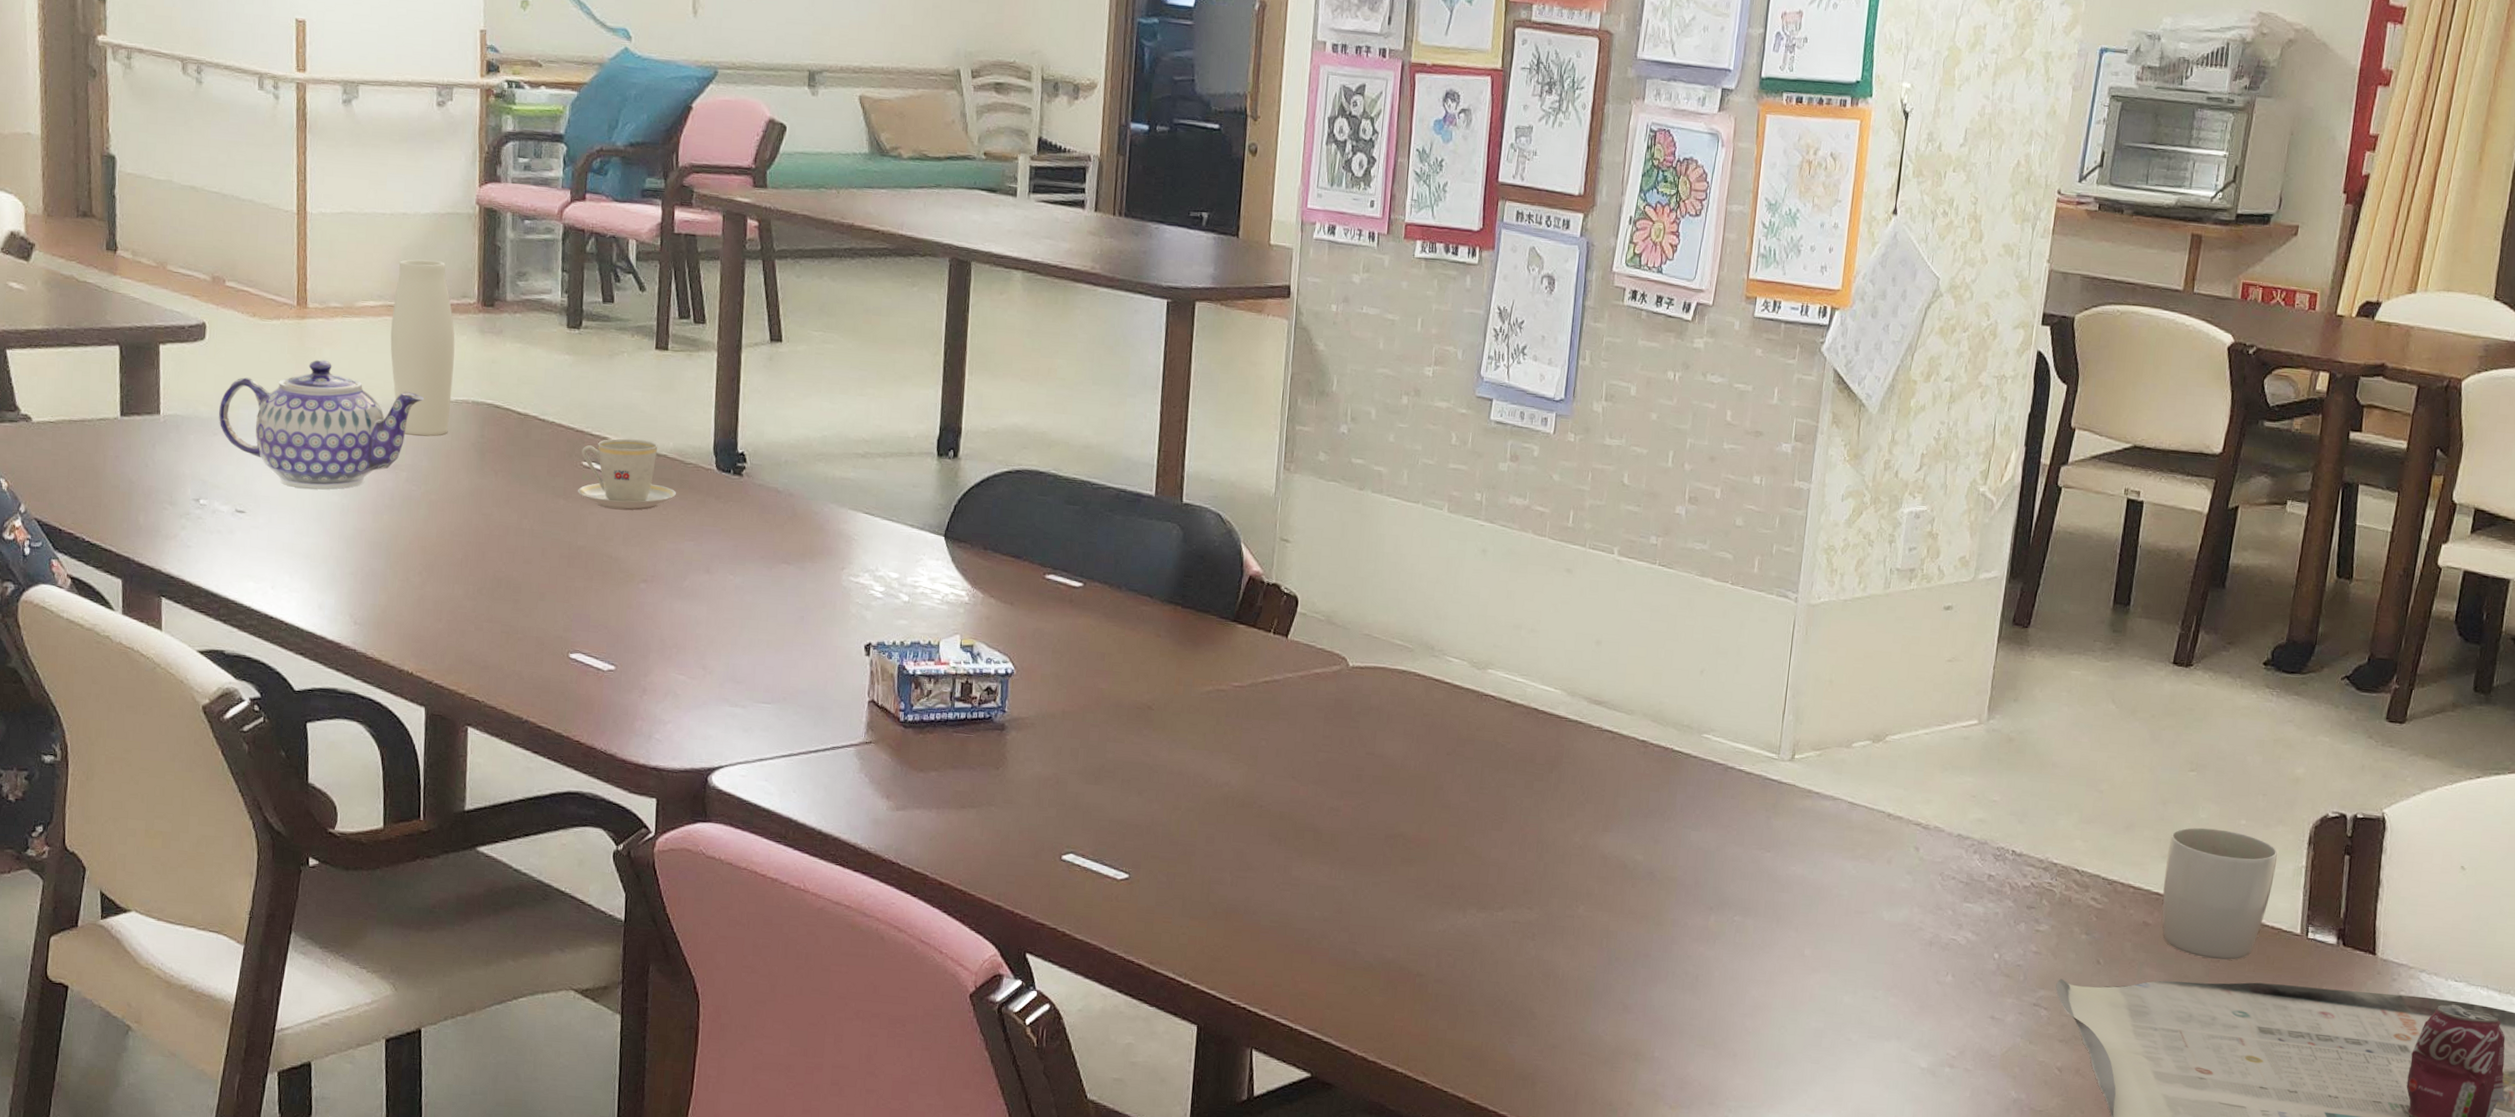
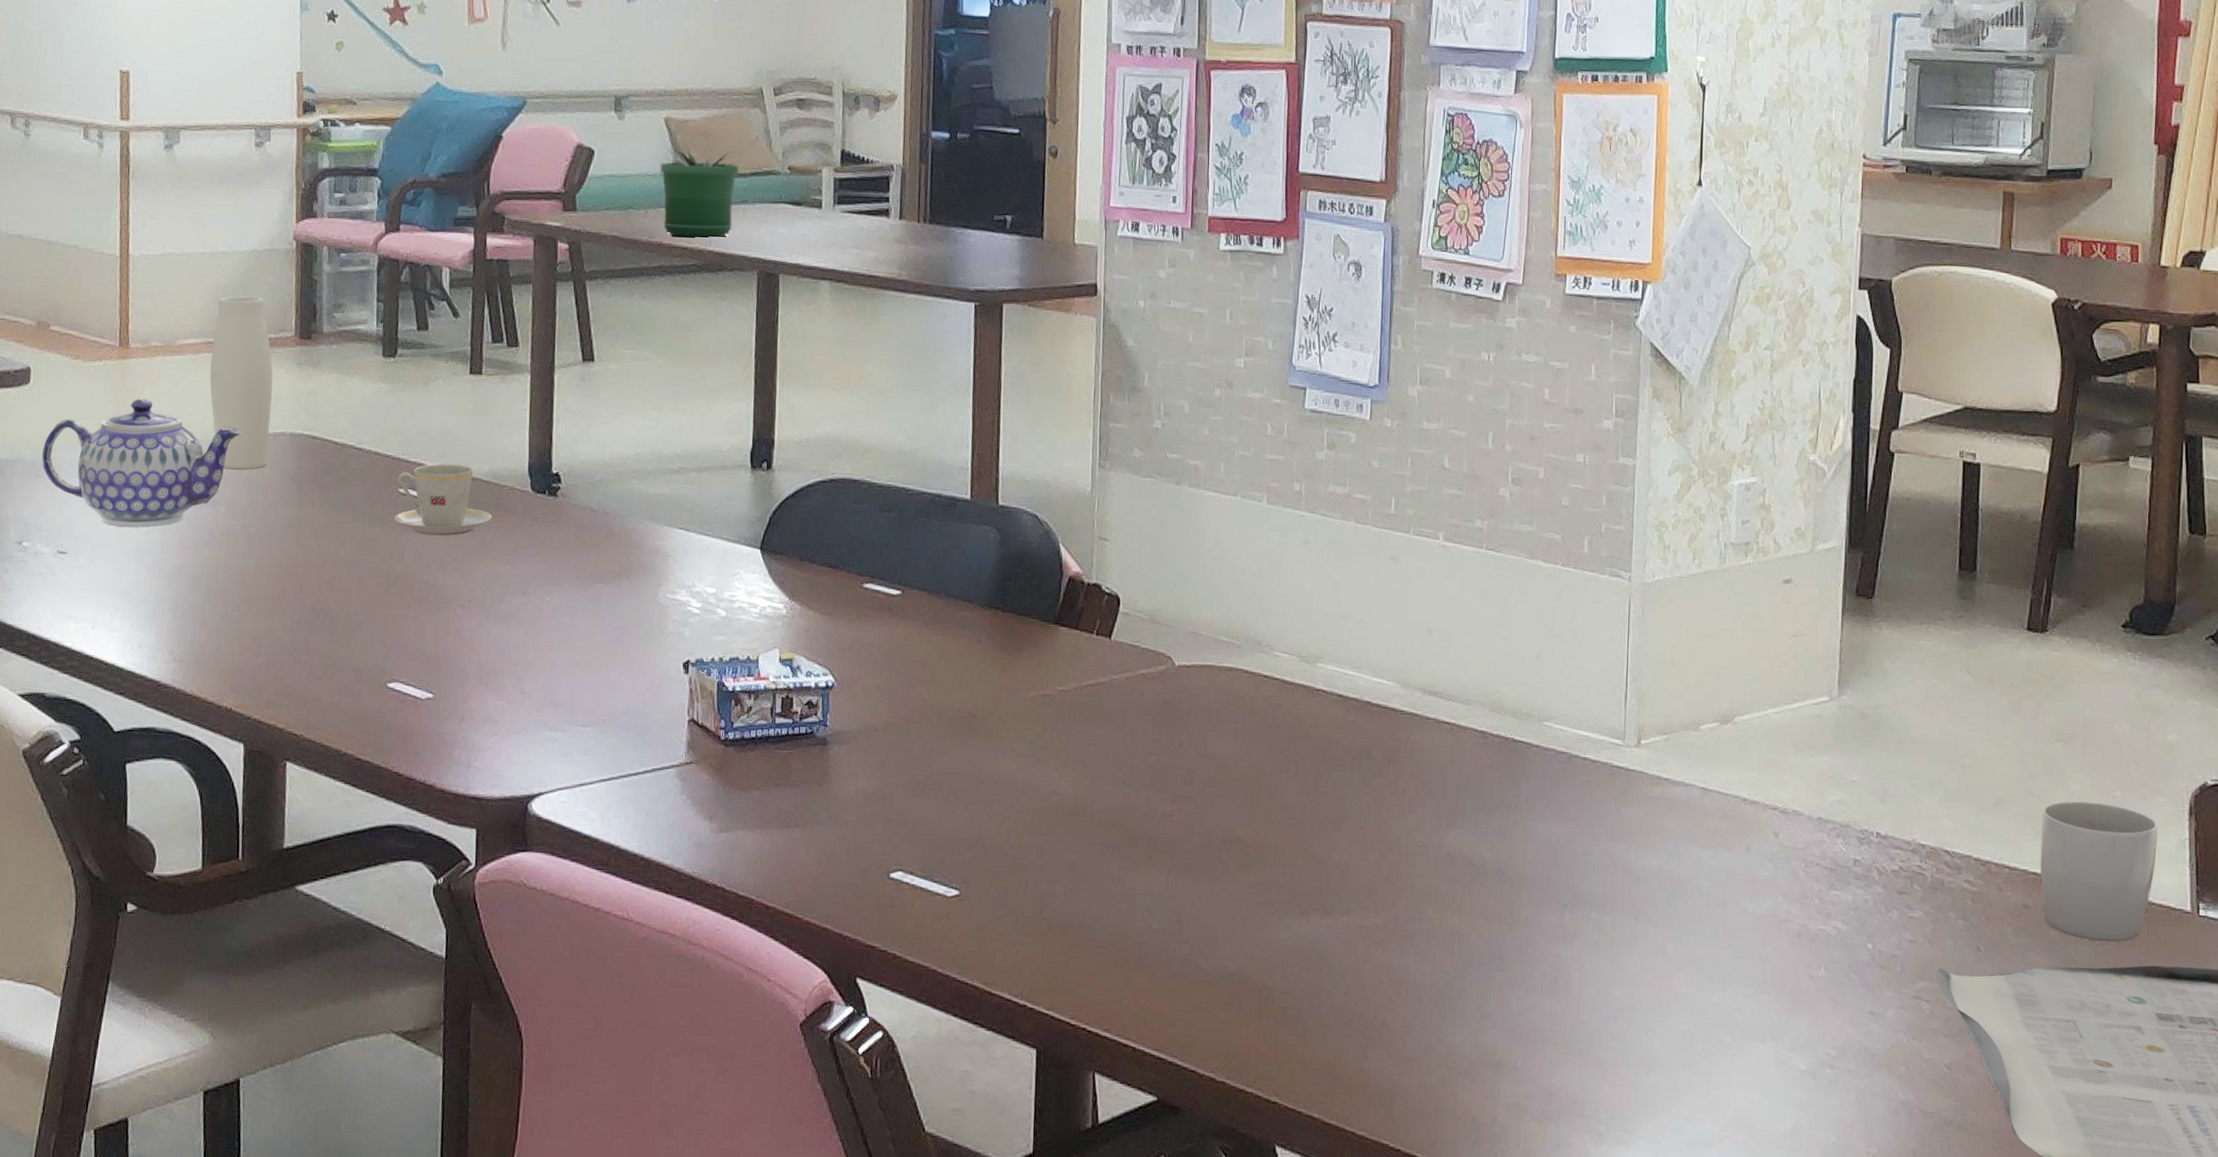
planter: none [852,122,947,222] -> present [658,143,752,238]

